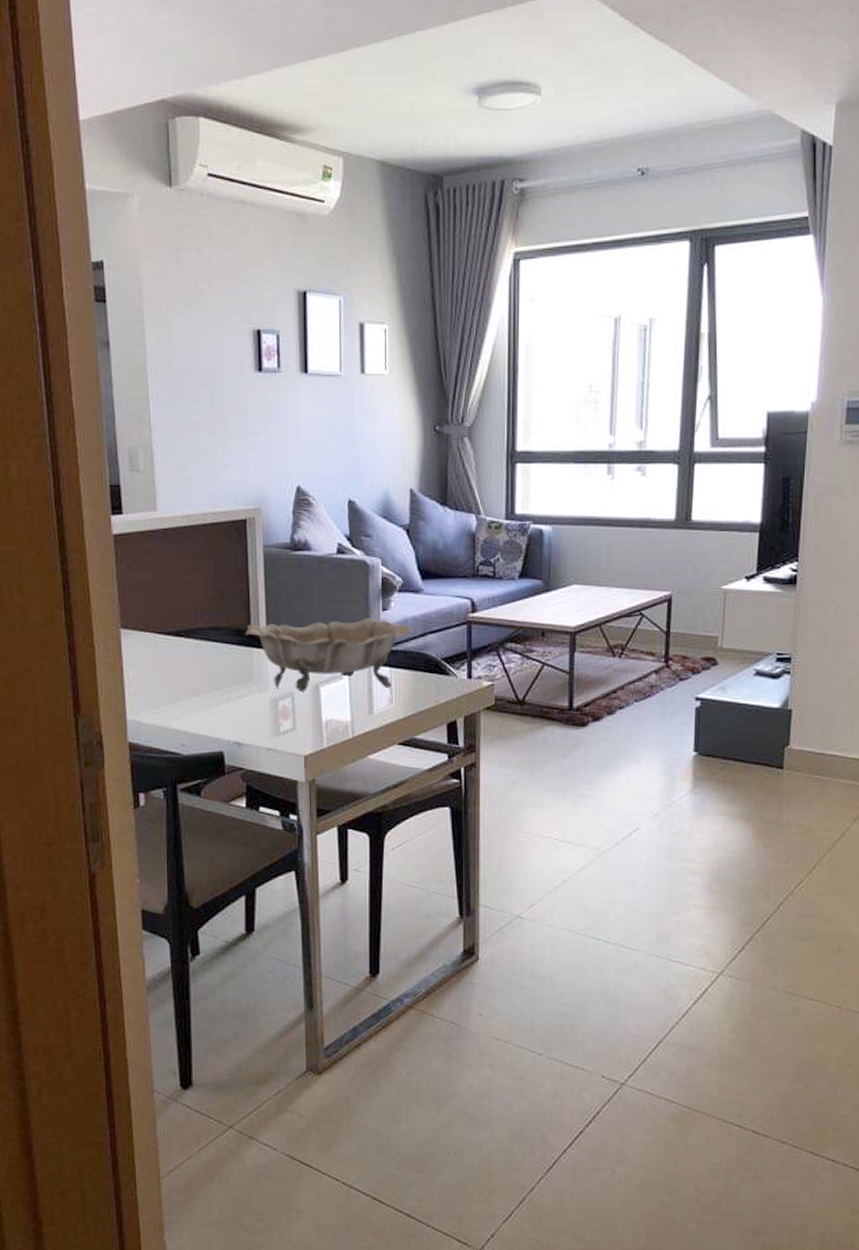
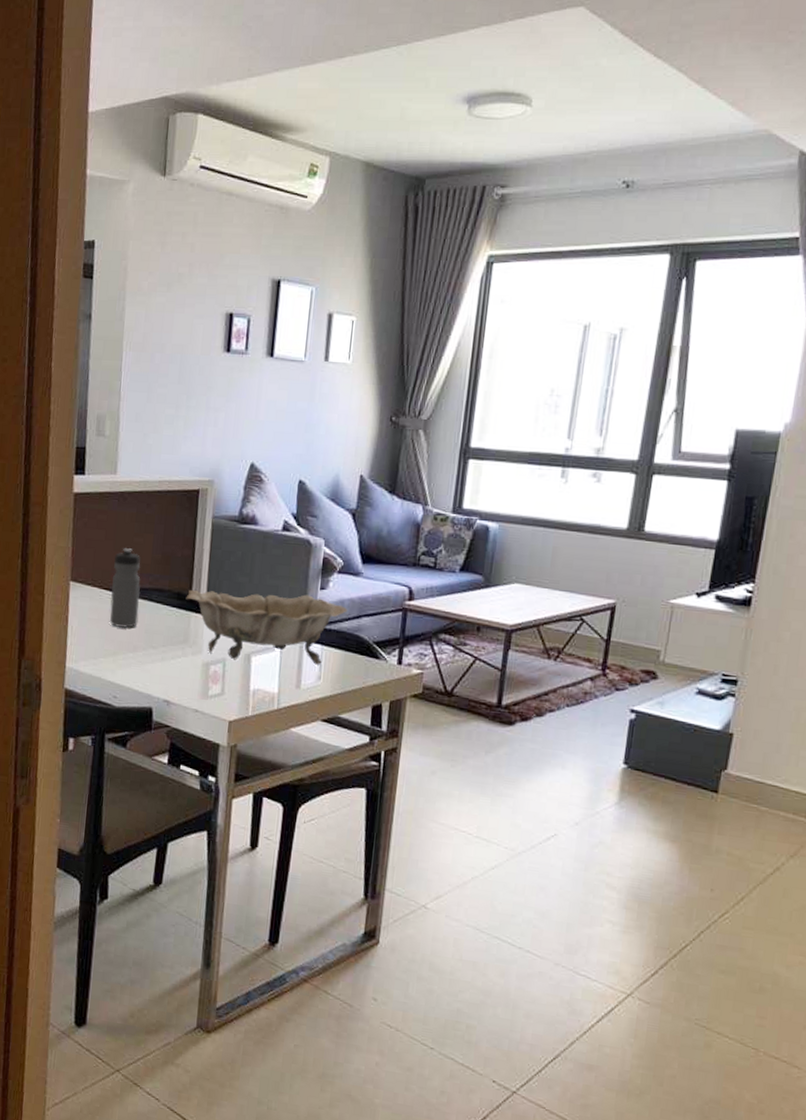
water bottle: none [165,588,198,673] -> present [110,548,141,629]

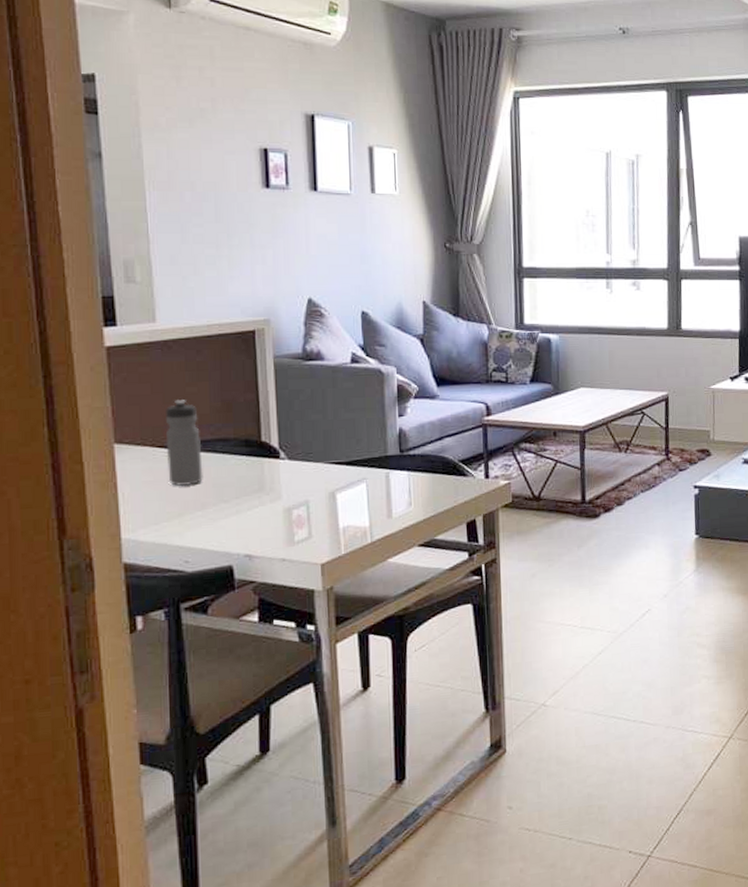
decorative bowl: present [185,589,348,666] -> none [255,423,429,501]

